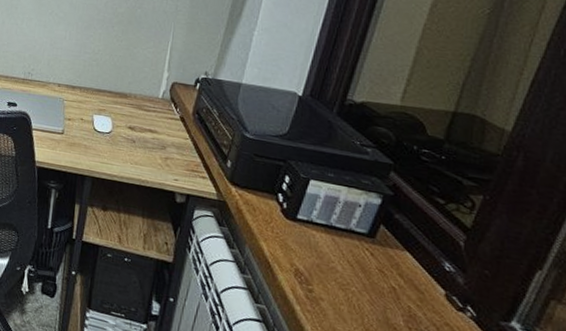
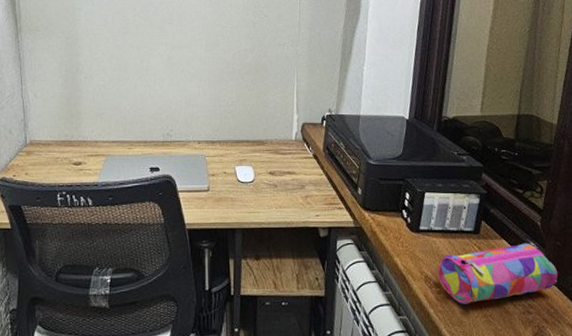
pencil case: none [311,252,480,322] -> present [437,243,558,304]

